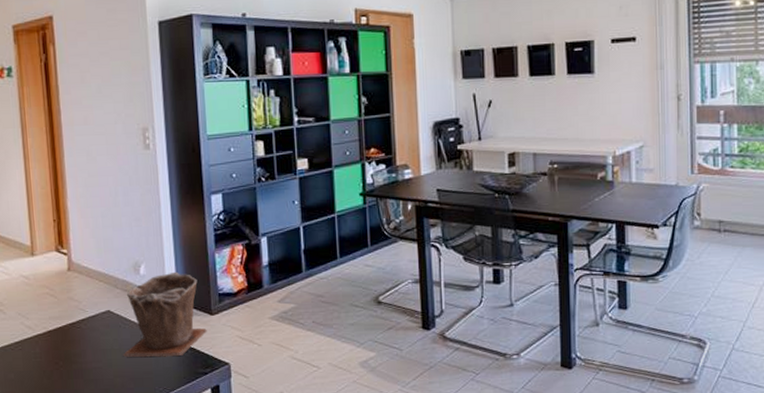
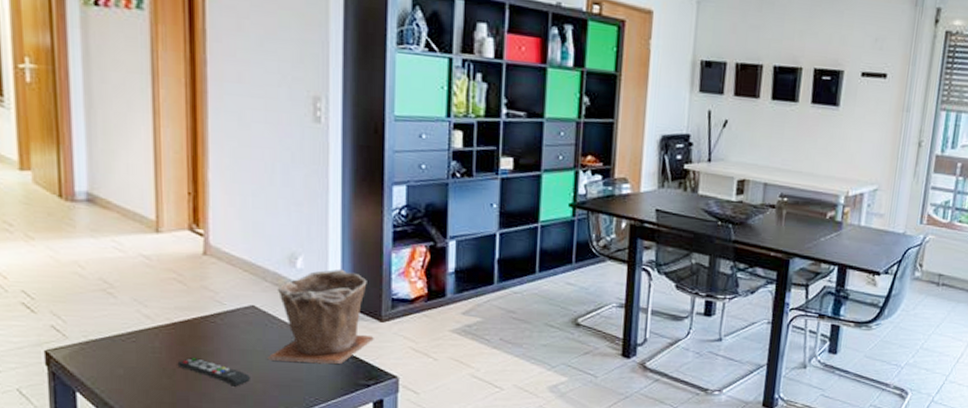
remote control: none [54,360,111,382] -> present [177,358,250,387]

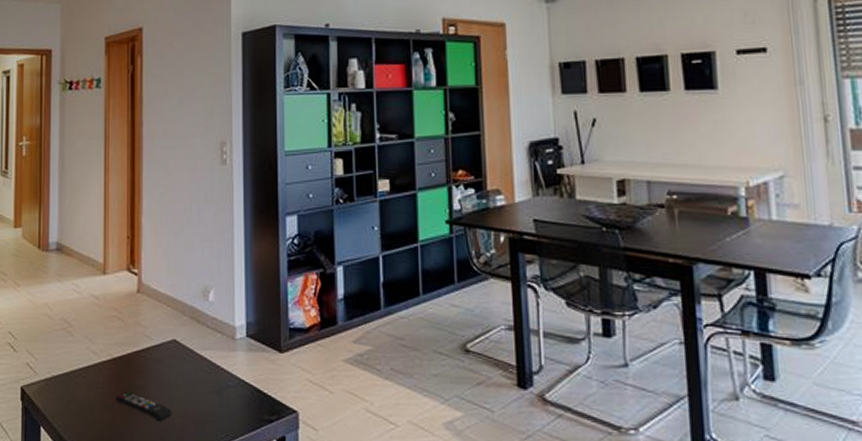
plant pot: present [267,268,374,365] -> none [186,300,275,399]

